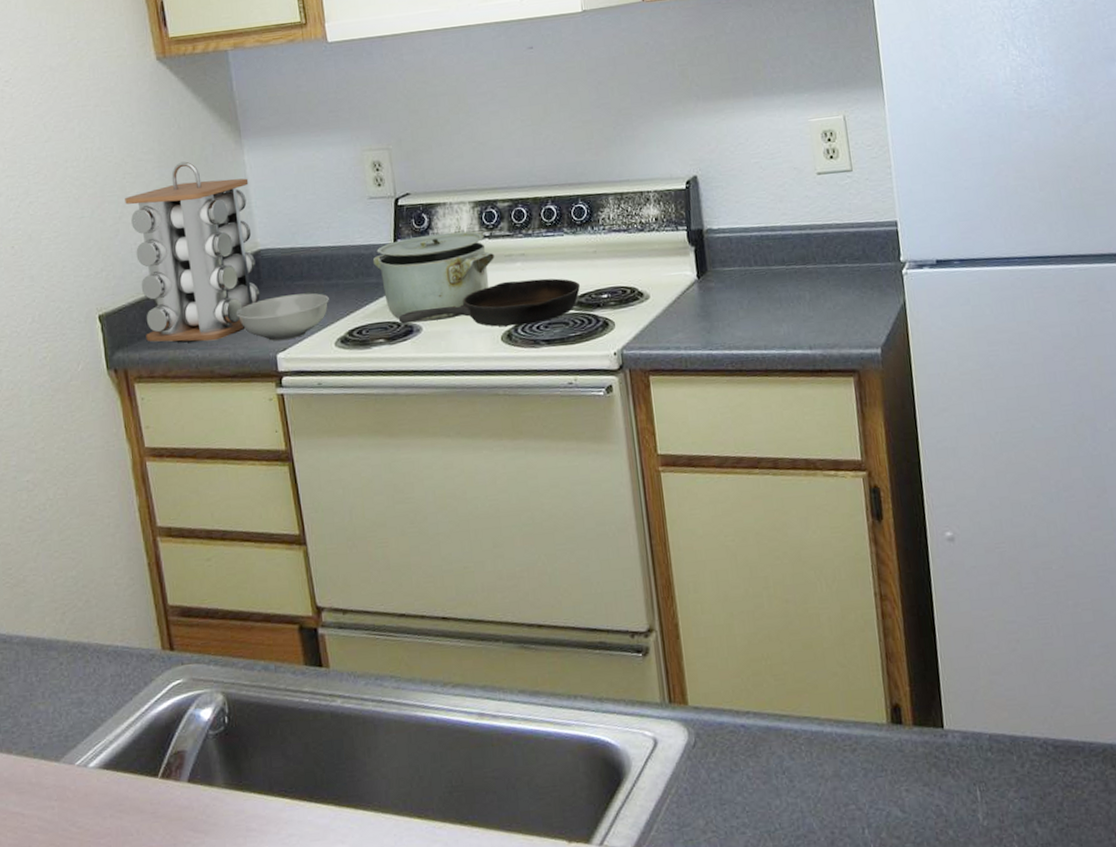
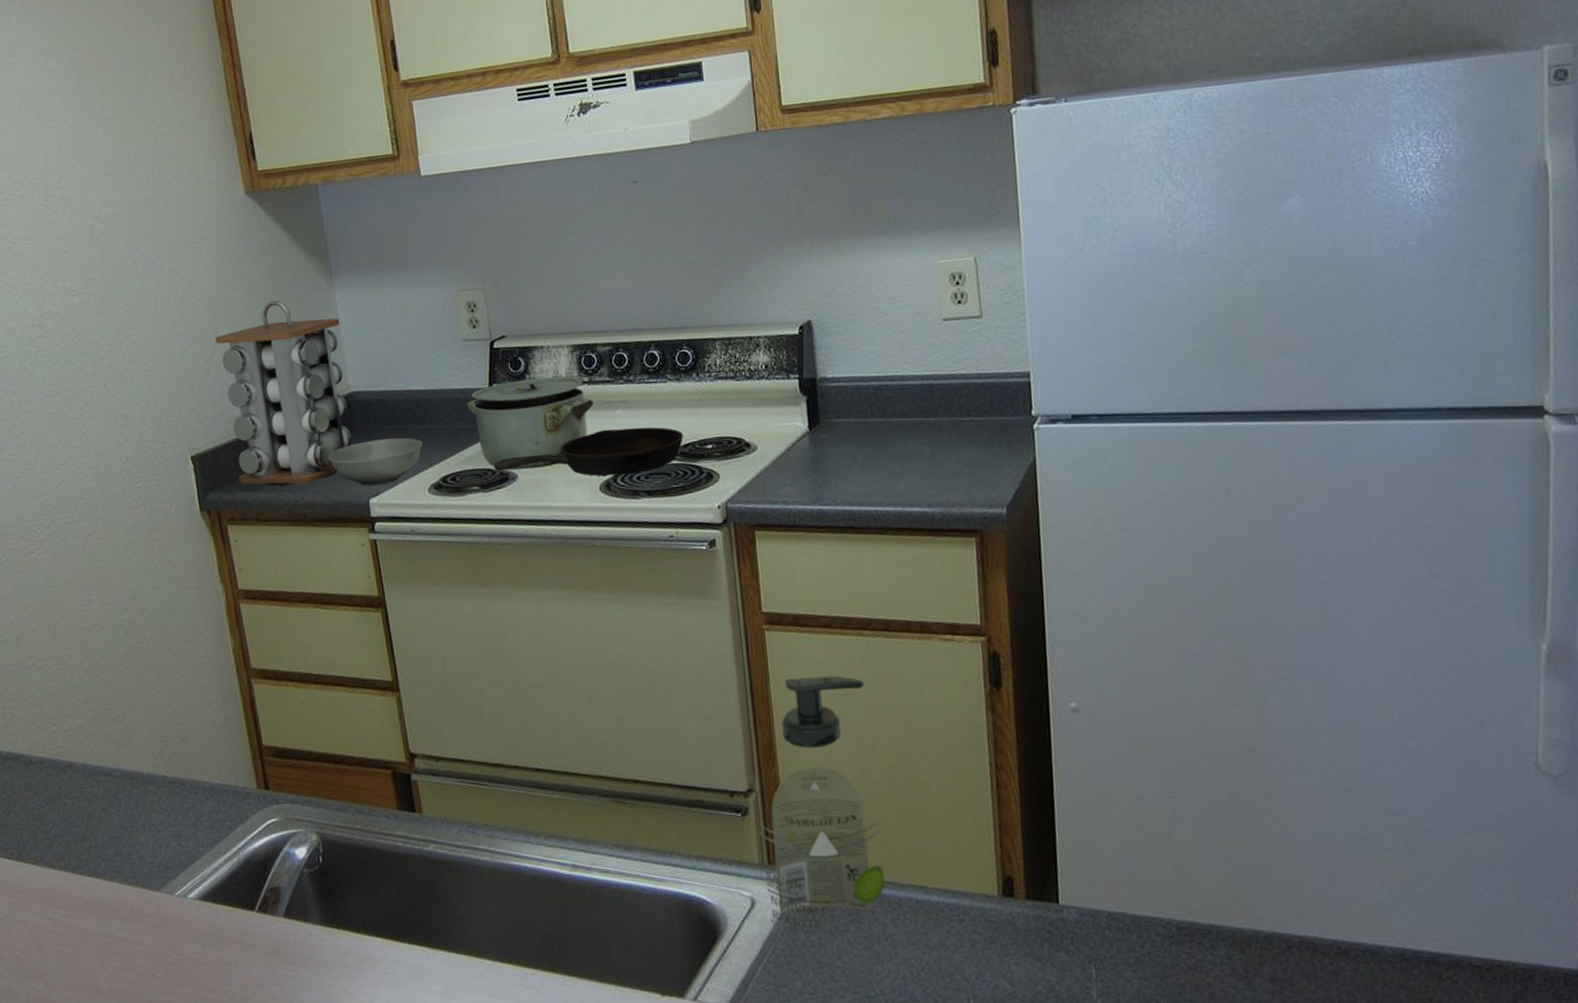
soap dispenser: none [658,514,781,771] -> present [758,675,885,934]

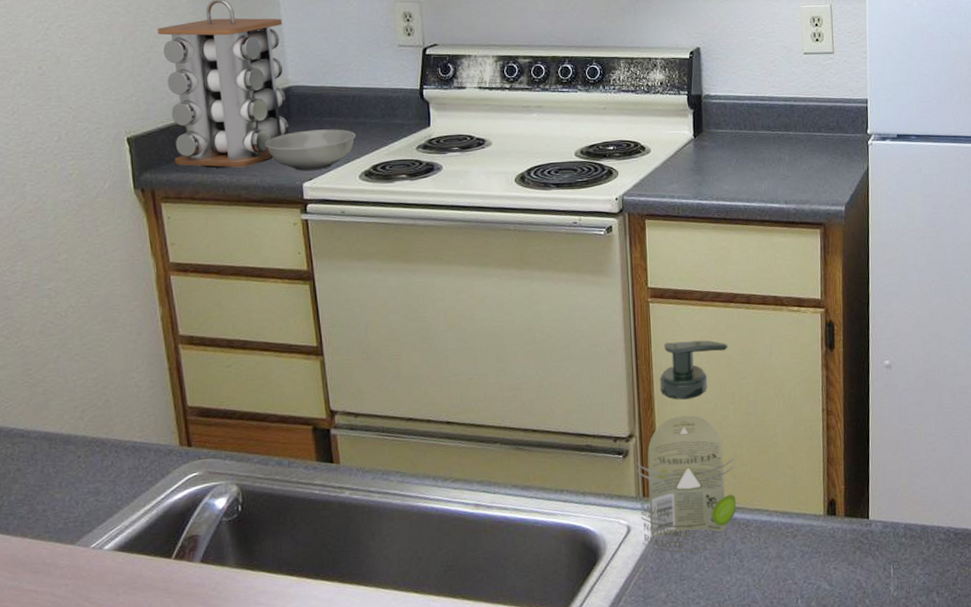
saucepan: present [467,376,594,469] -> none [399,82,513,161]
frying pan: present [494,427,683,476] -> none [421,129,589,170]

